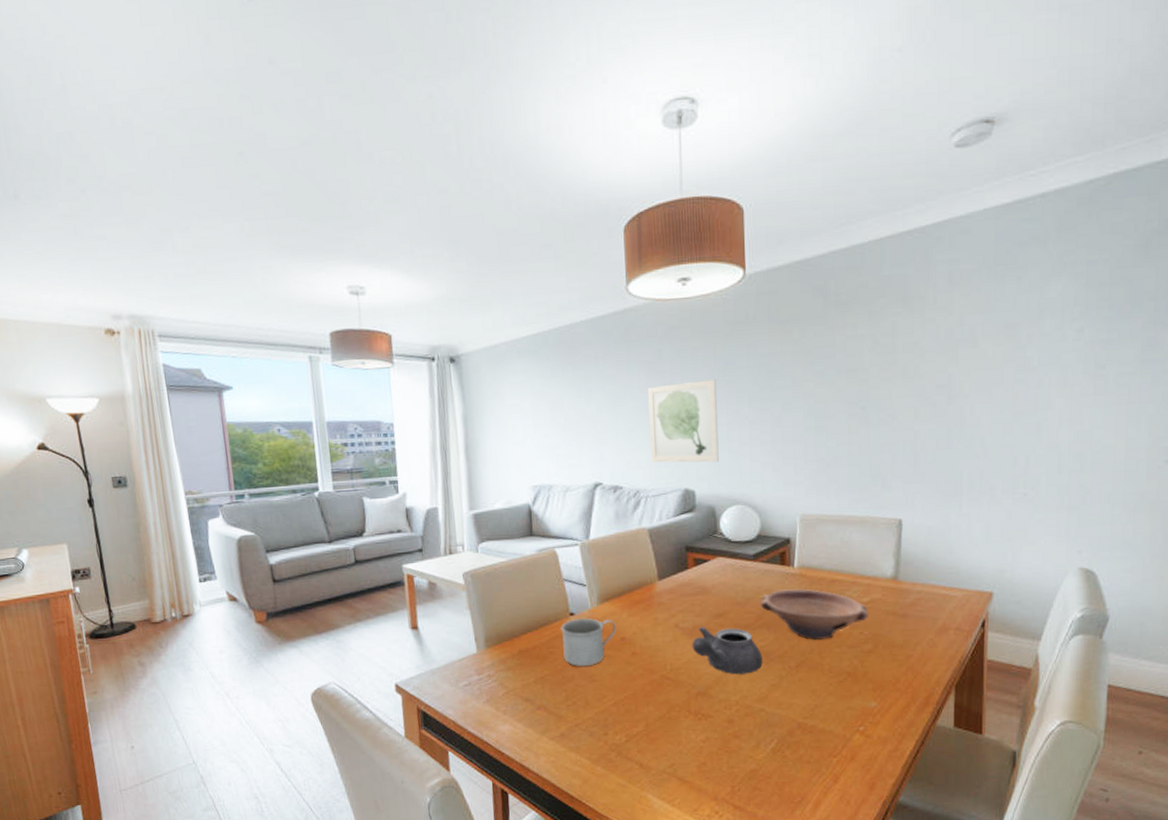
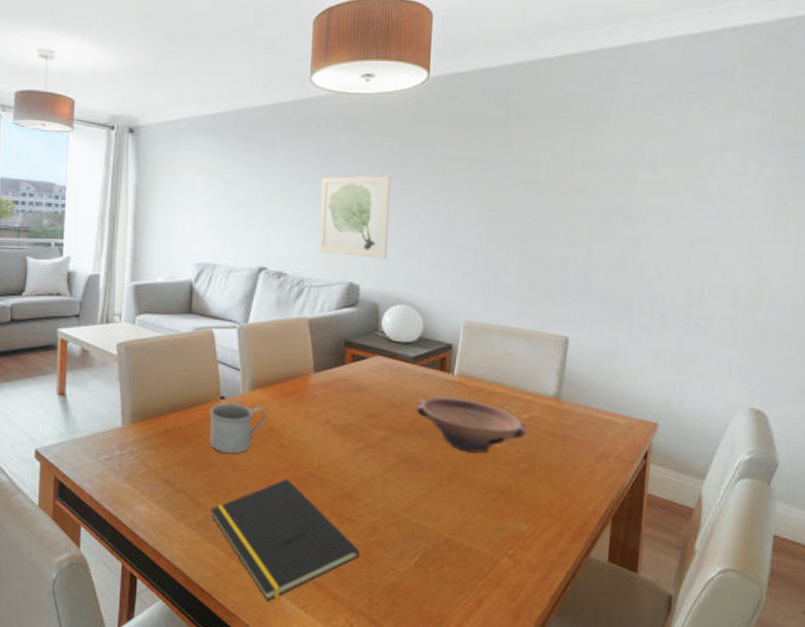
notepad: none [572,684,719,800] -> present [211,479,360,601]
teapot: present [692,626,763,675] -> none [342,425,414,481]

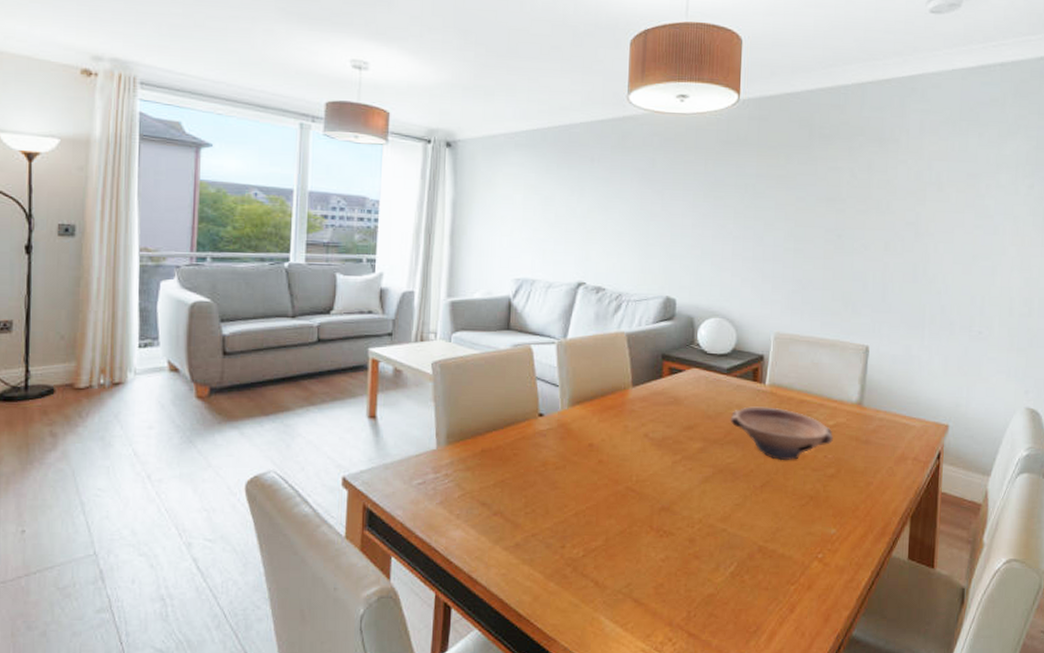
mug: present [209,403,266,454] -> none [528,420,585,472]
notepad: present [211,479,360,601] -> none [529,495,679,622]
wall art: present [319,176,391,259] -> none [636,192,705,273]

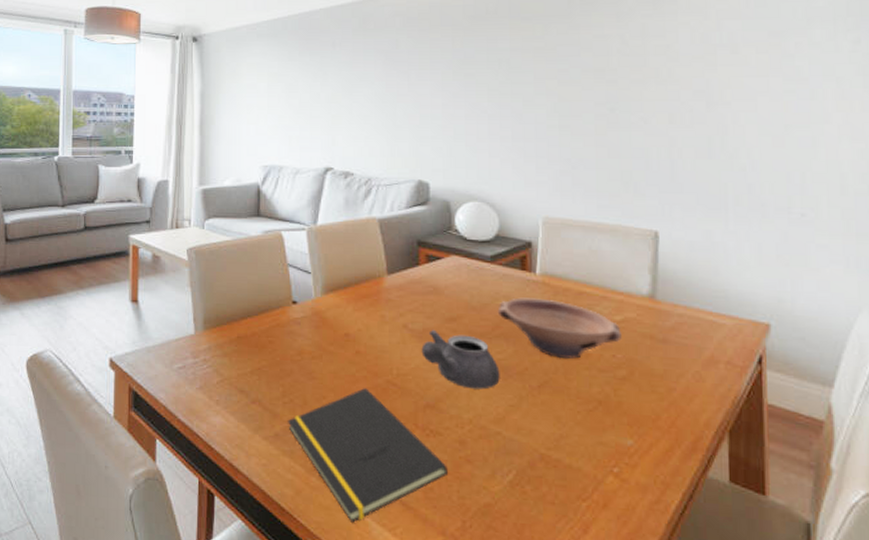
notepad: none [529,495,679,622] -> present [288,388,449,523]
teapot: none [660,437,729,491] -> present [421,329,500,390]

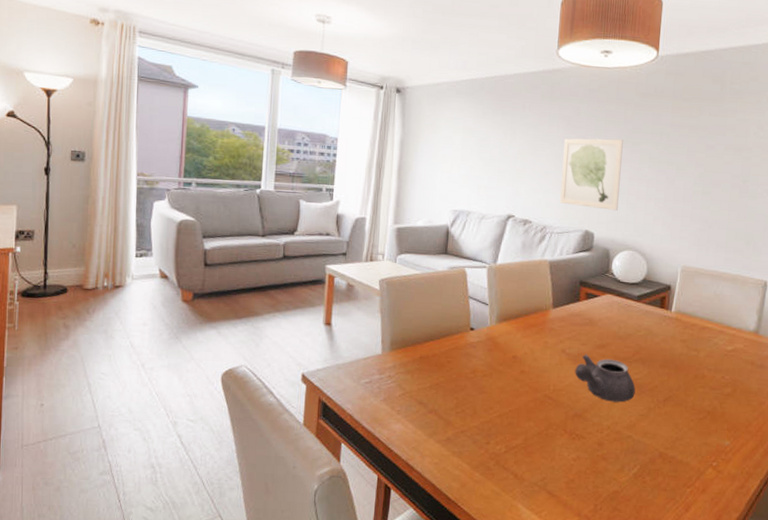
notepad: present [288,388,449,523] -> none [459,401,588,508]
wall art: none [384,71,455,155] -> present [560,138,623,211]
bowl: present [497,297,622,359] -> none [638,330,731,379]

